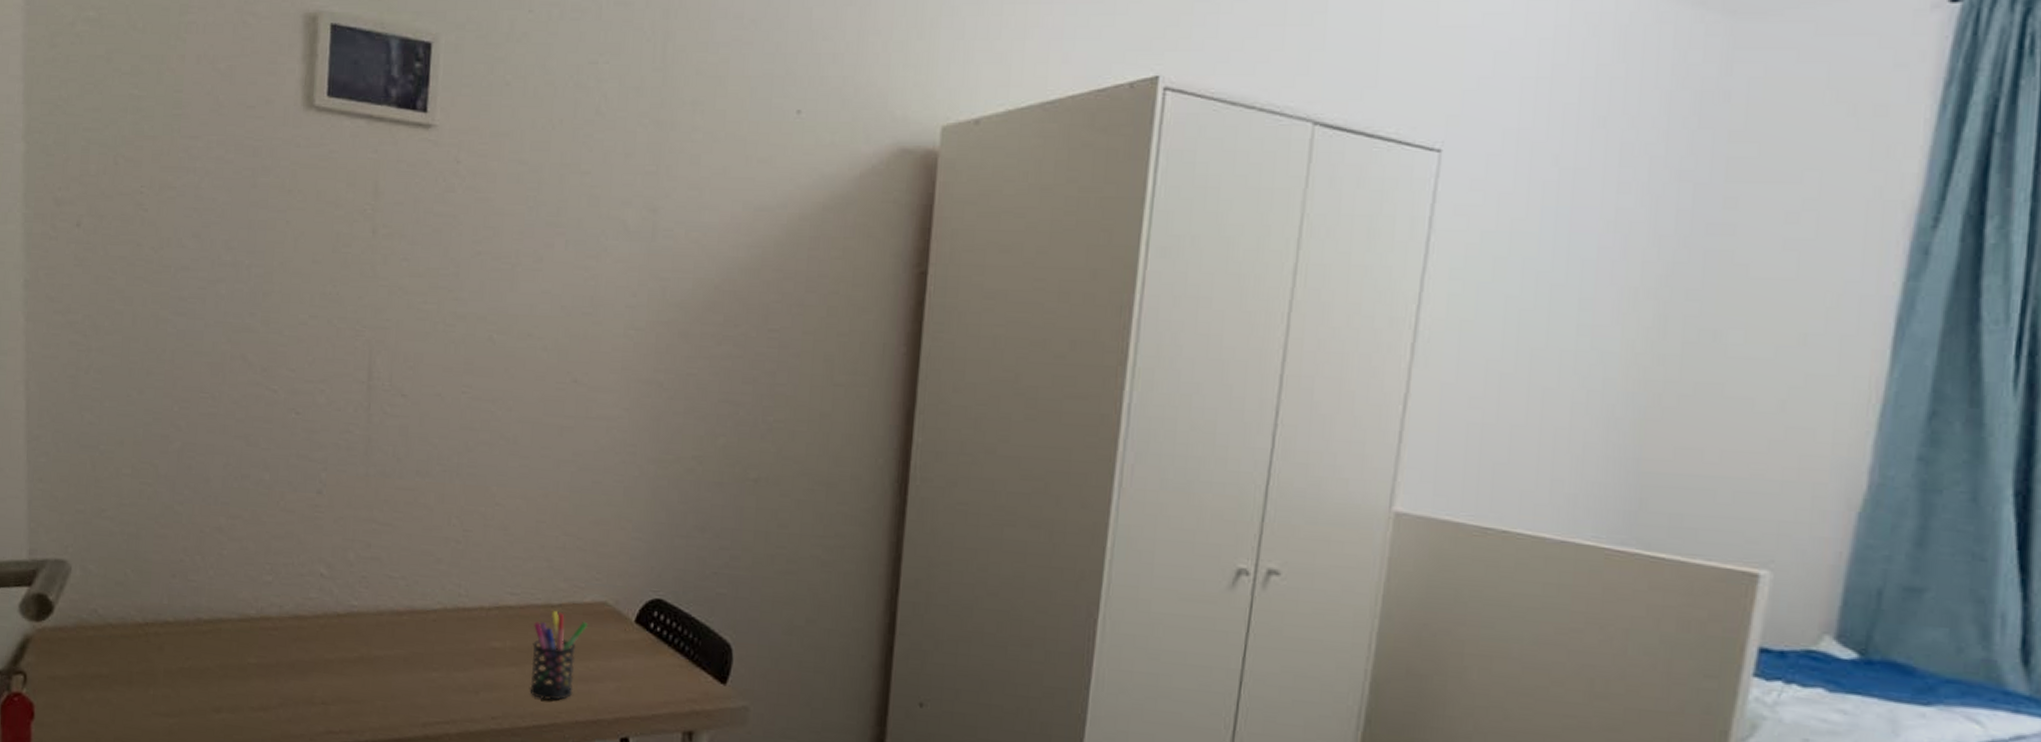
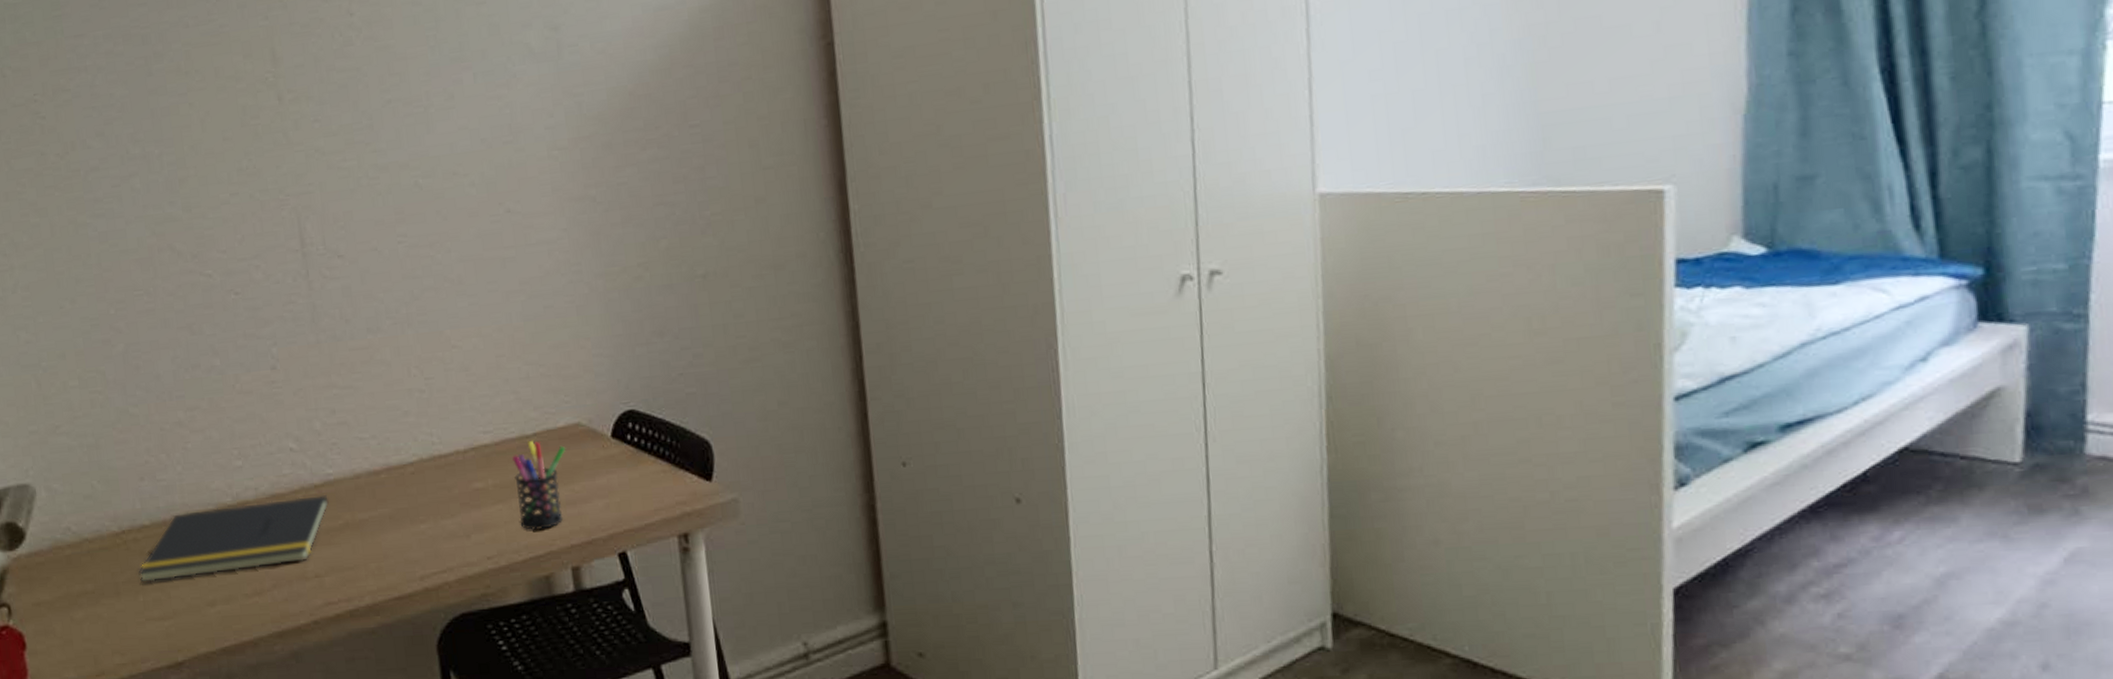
notepad: none [153,615,348,687] -> present [138,494,329,583]

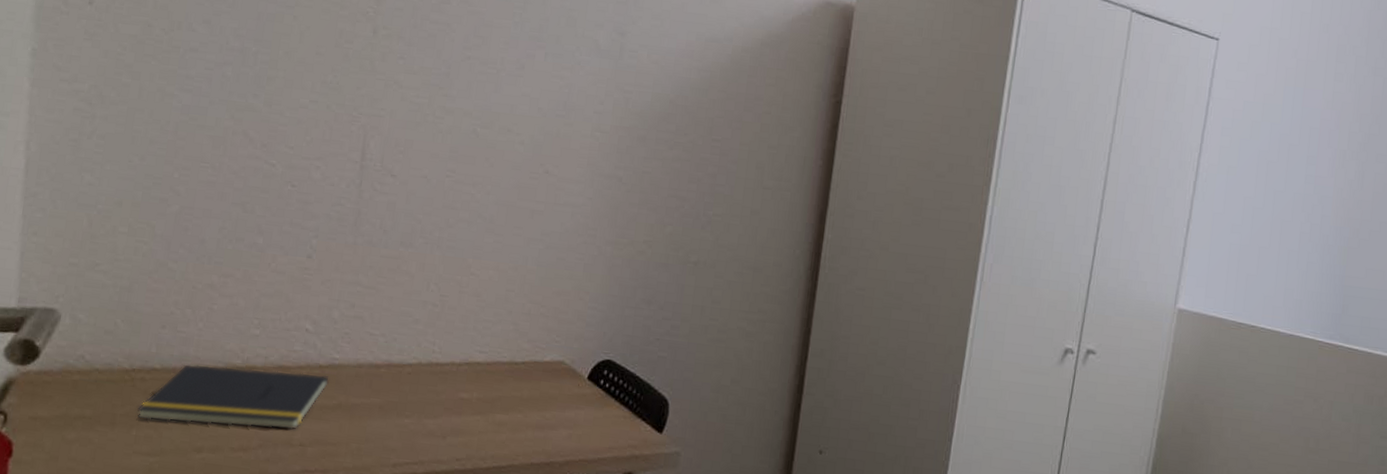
pen holder: present [512,441,565,531] -> none [492,367,546,445]

